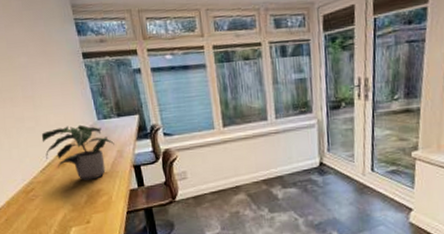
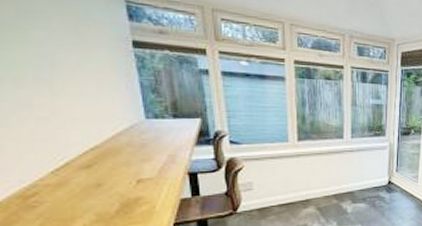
potted plant: present [41,124,114,180] -> none [58,121,165,186]

